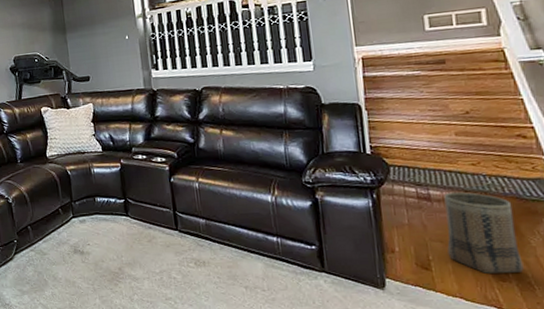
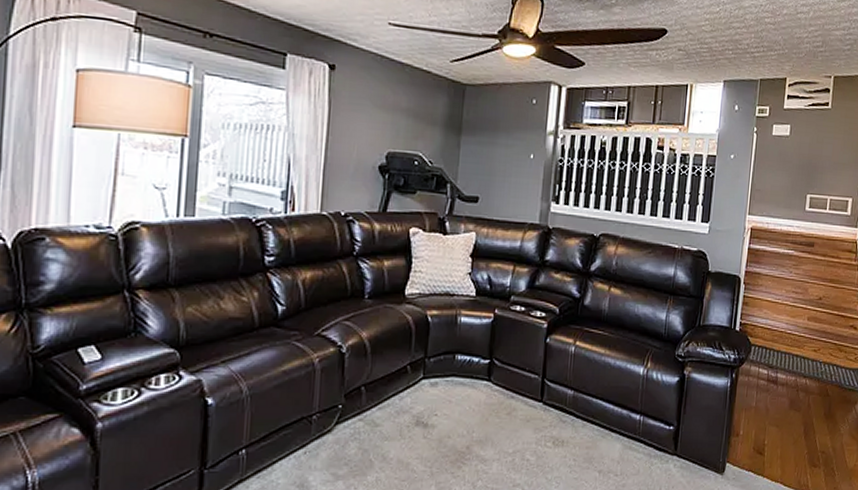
basket: present [444,191,524,274] -> none [780,376,835,459]

